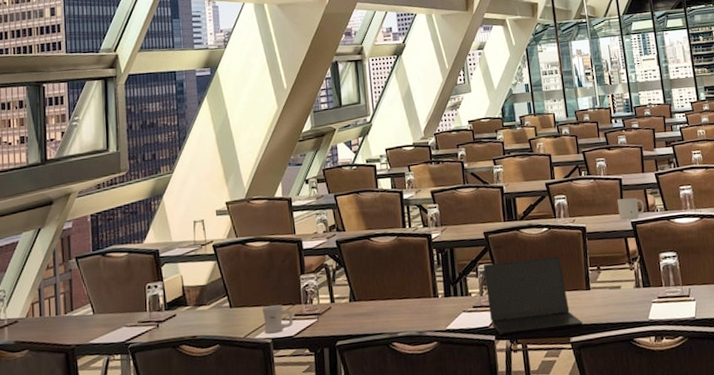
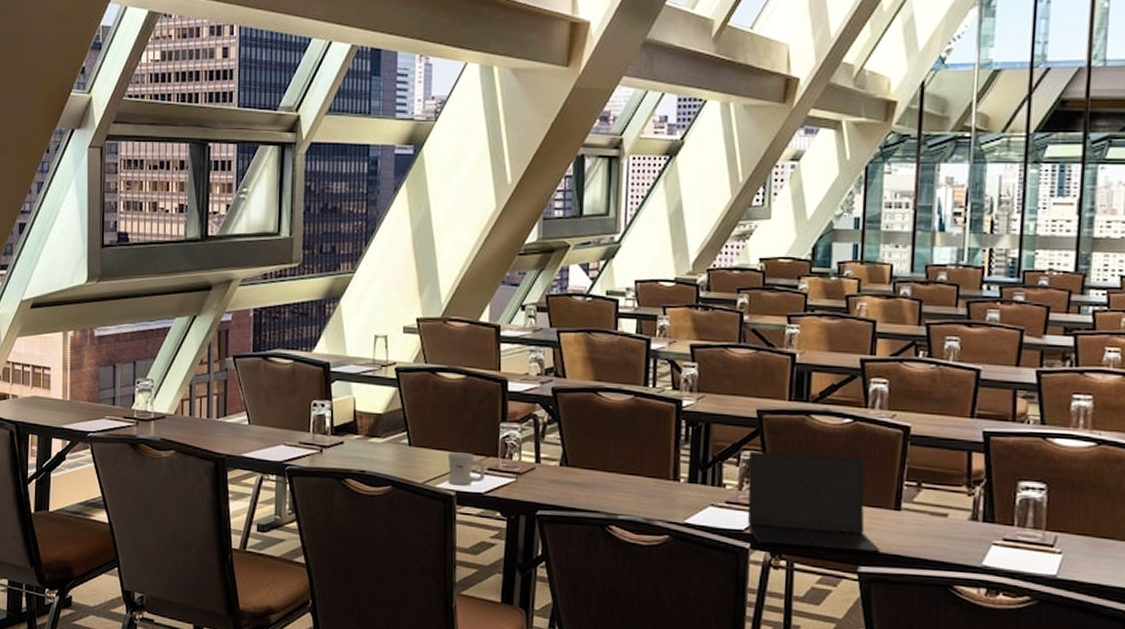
mug: present [617,197,645,220] -> none [966,397,1009,429]

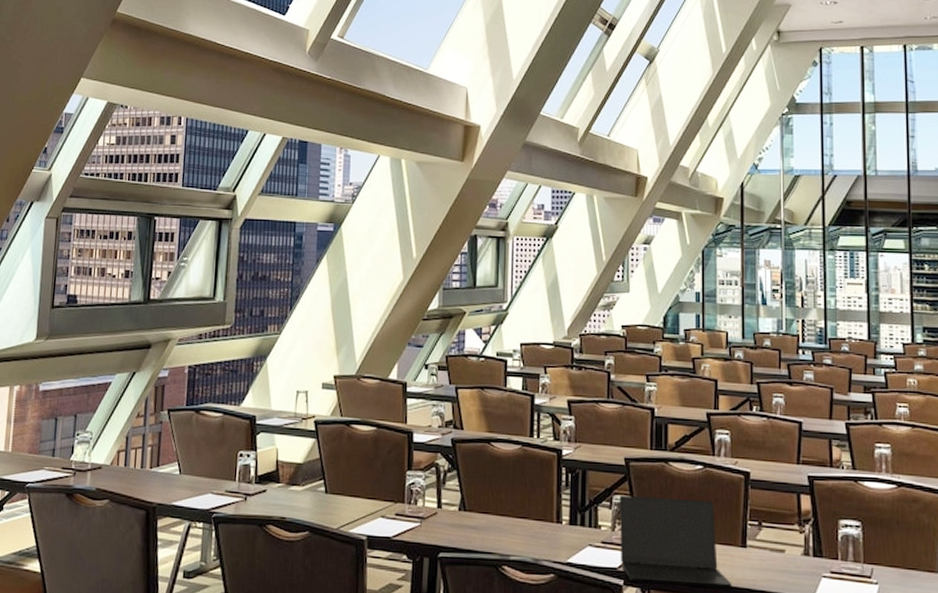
mug: present [447,451,485,486] -> none [360,498,393,531]

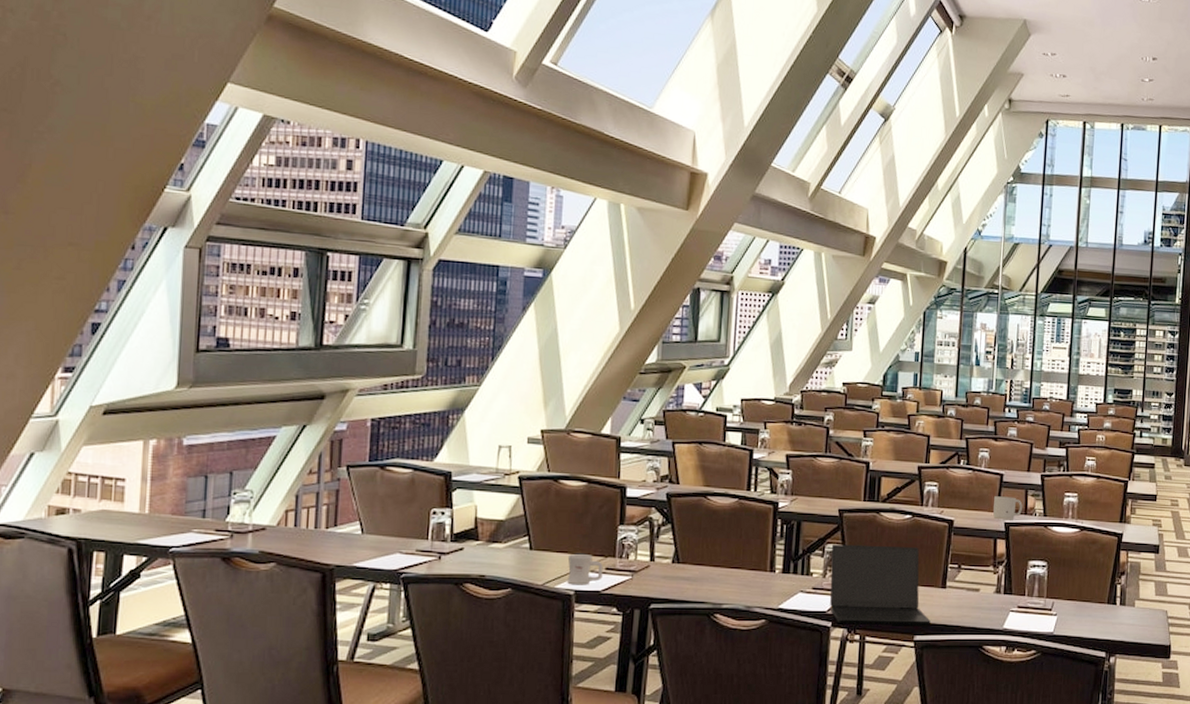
mug: none [360,498,393,531] -> present [567,553,603,585]
mug: none [794,446,827,473] -> present [993,496,1023,520]

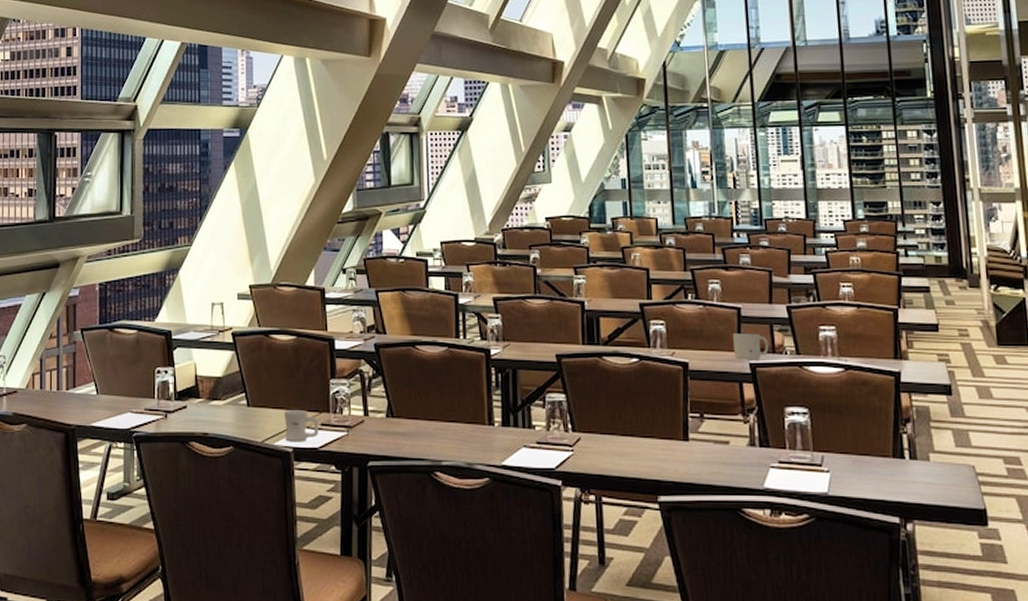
laptop: present [829,544,931,625] -> none [552,393,676,484]

